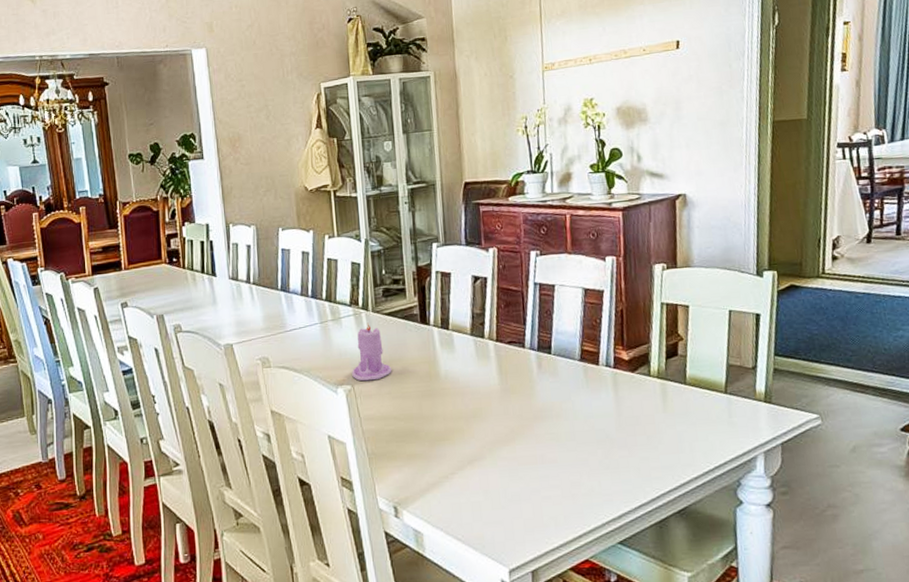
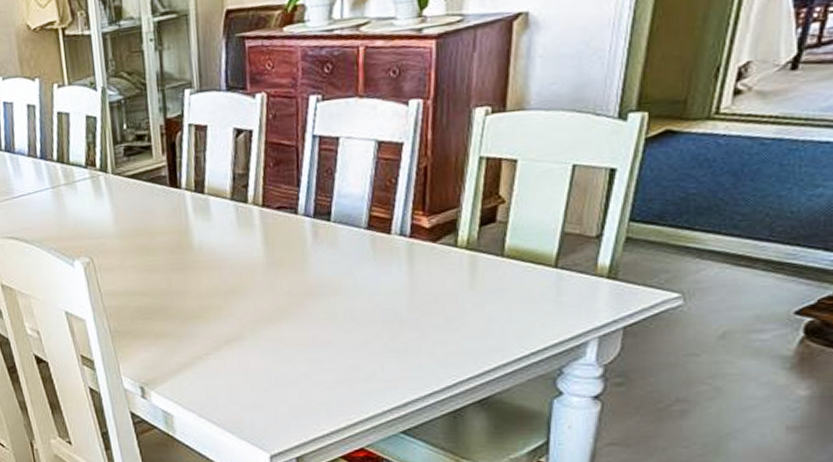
candle: present [352,322,392,382] -> none [90,186,137,253]

